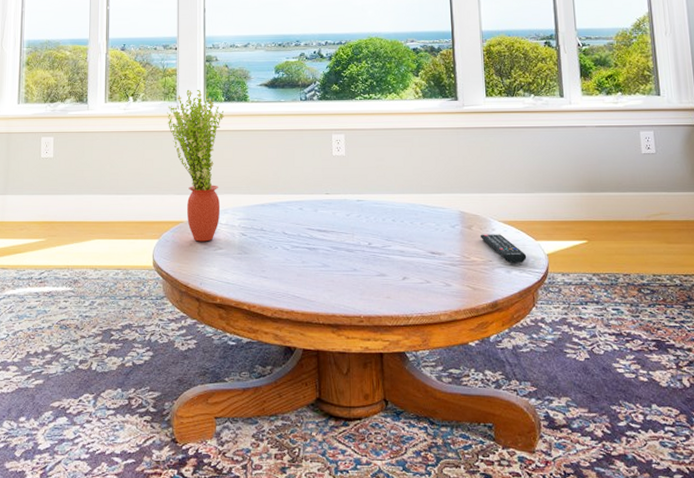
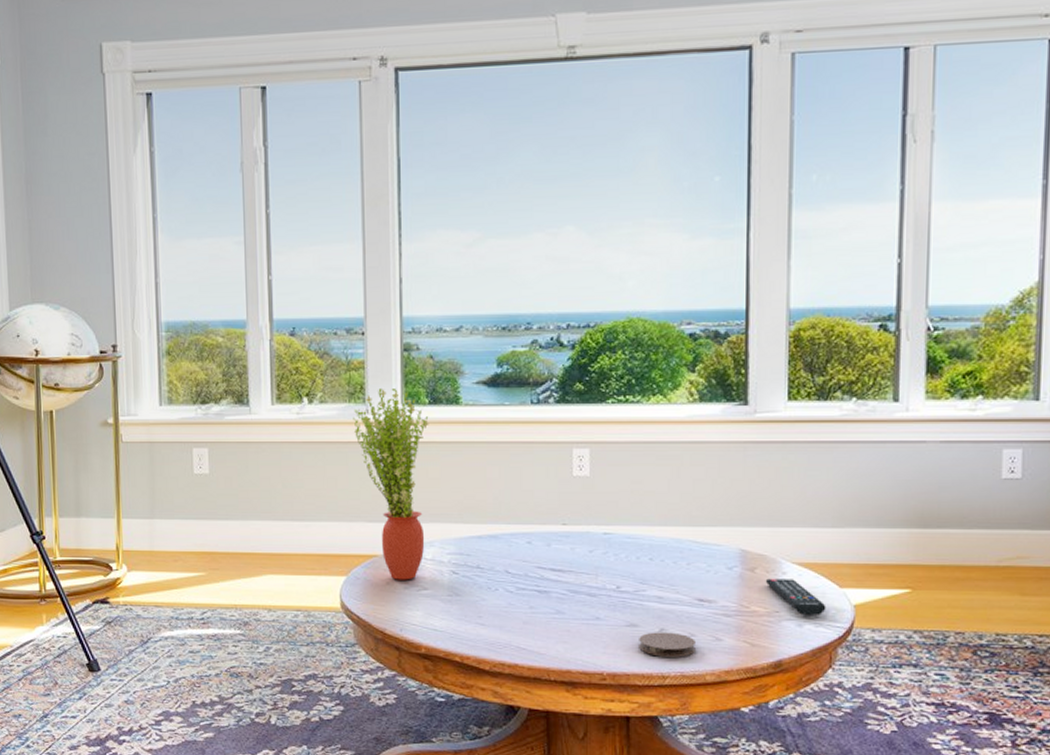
coaster: none [387,280,431,301] -> present [639,632,695,657]

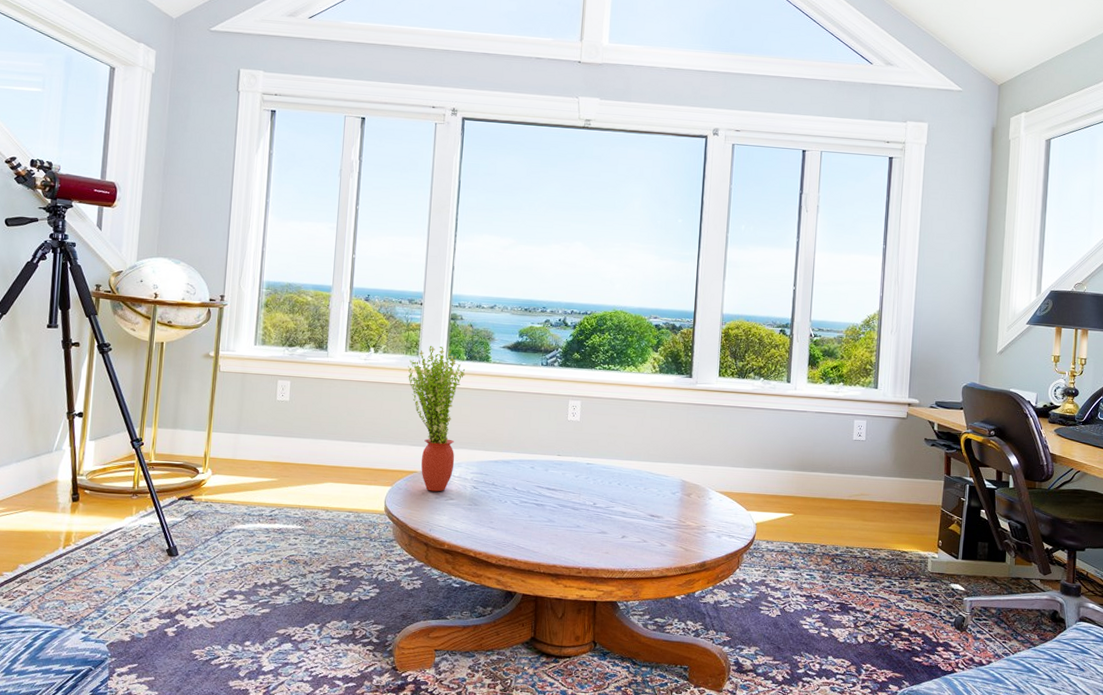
coaster: present [639,632,695,657] -> none [606,538,647,558]
remote control: present [765,578,826,615] -> none [697,502,737,530]

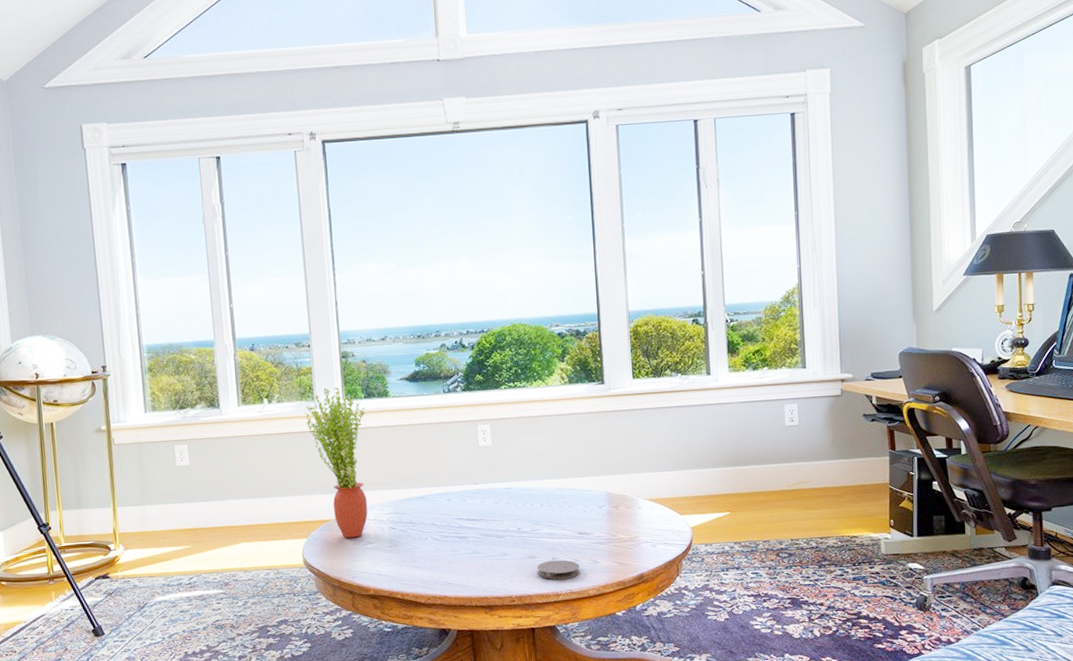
coaster: none [606,538,647,558] -> present [537,560,580,580]

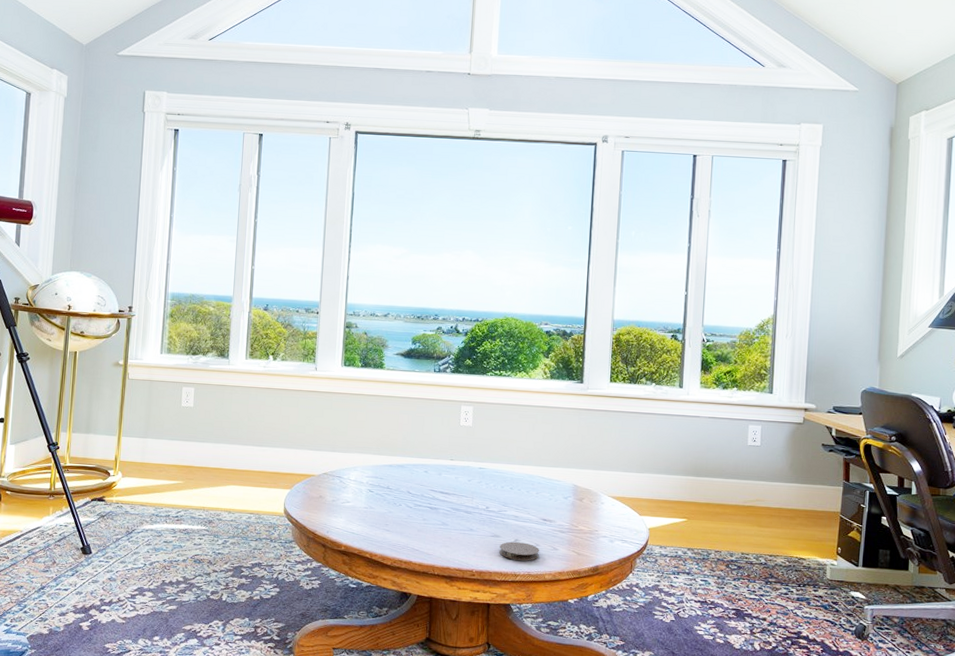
potted plant: present [305,387,368,538] -> none [304,352,361,495]

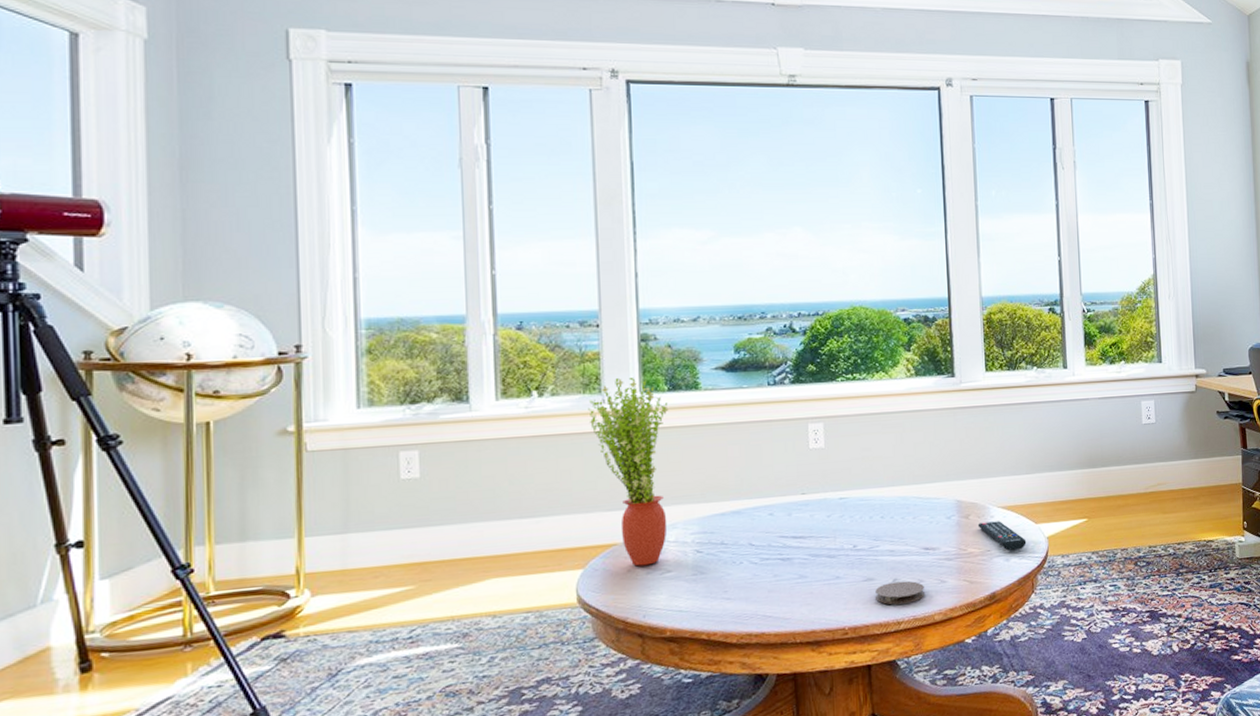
potted plant: none [304,352,361,495] -> present [588,377,669,566]
remote control: none [589,506,630,535] -> present [977,521,1027,551]

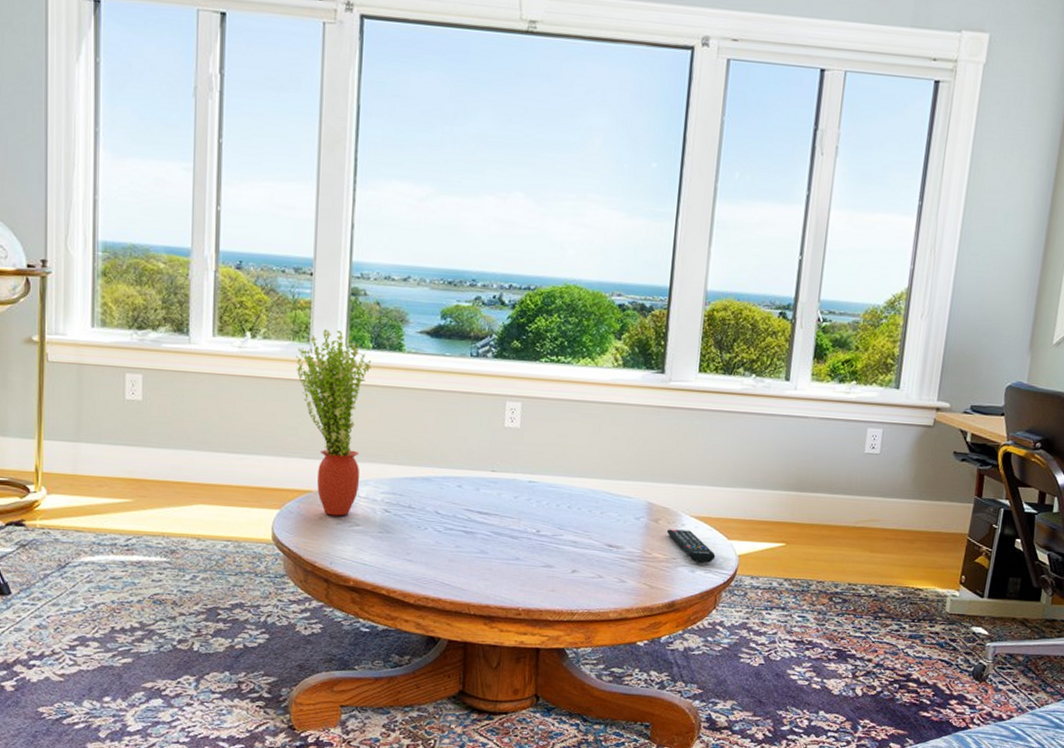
coaster: present [875,580,925,605] -> none [552,573,603,596]

